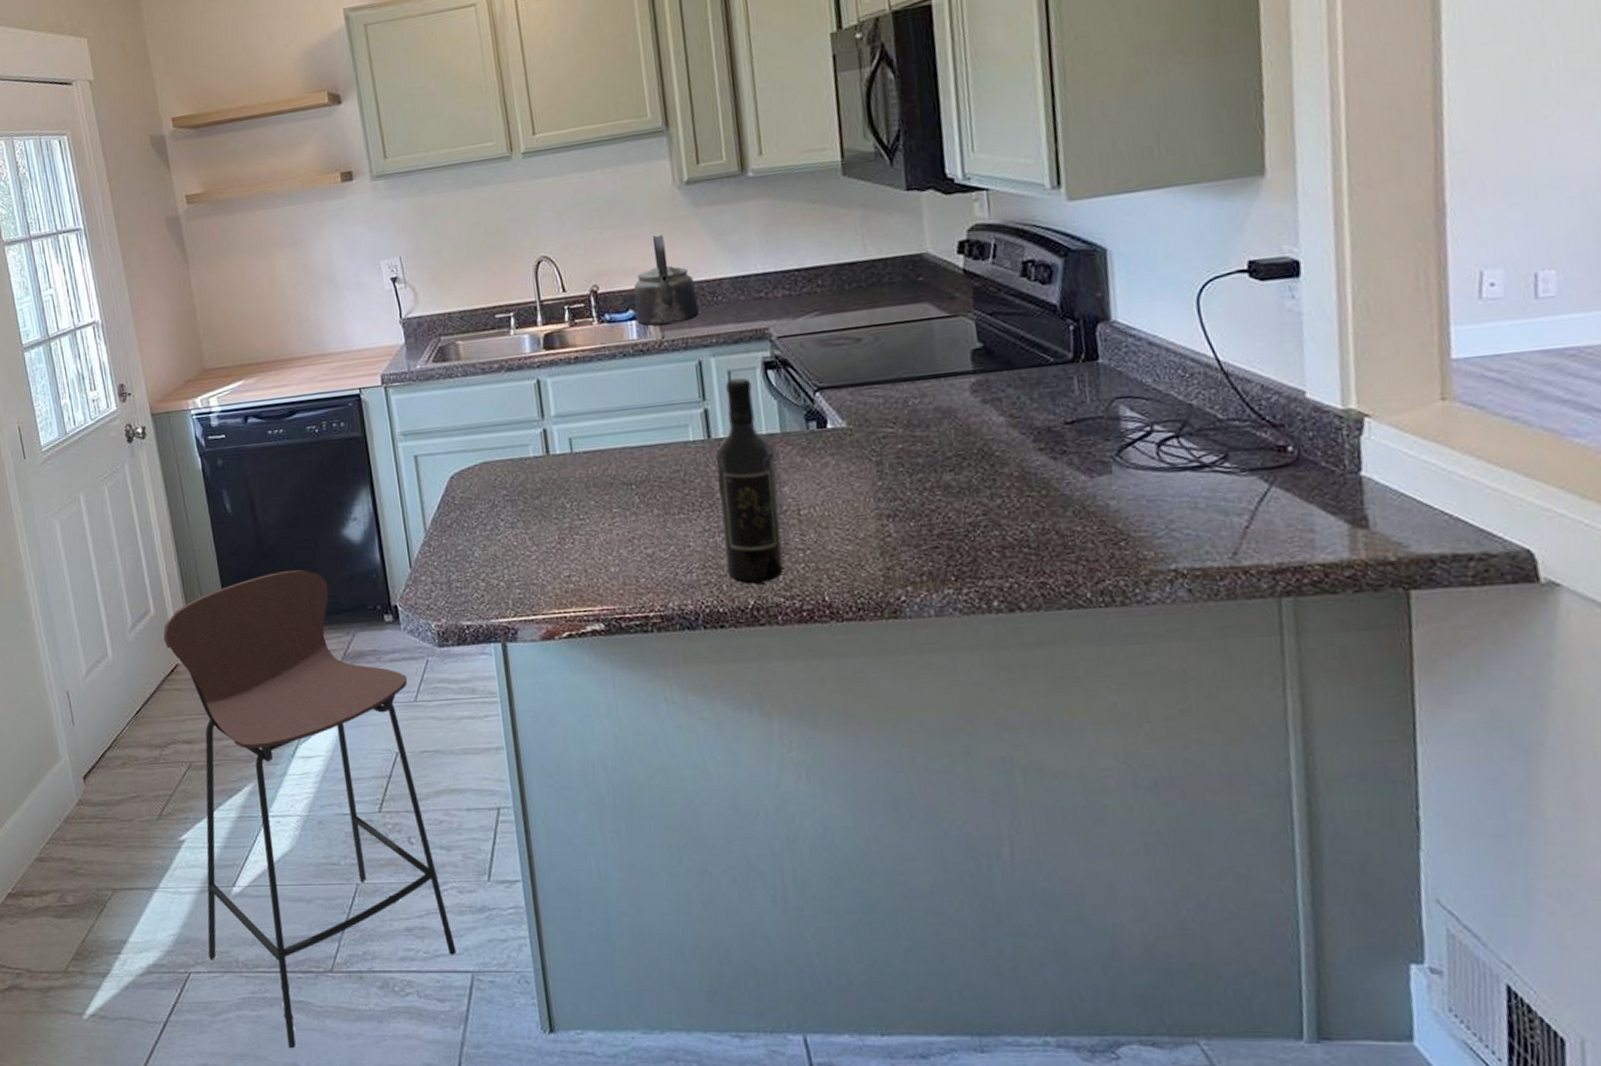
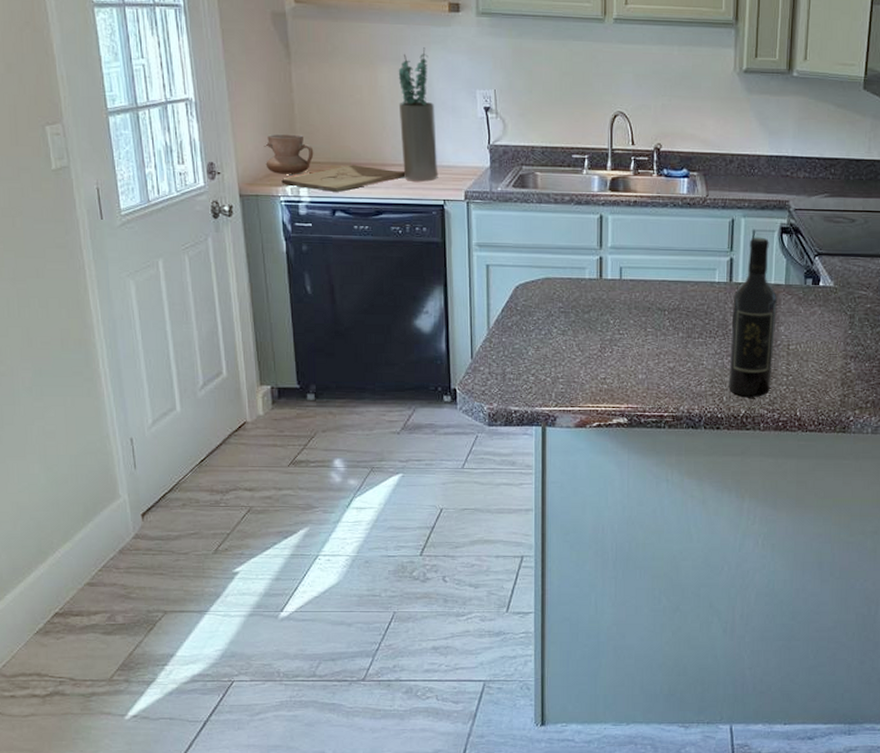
bar stool: present [163,570,456,1049] -> none [233,350,473,741]
ceramic jug: none [170,340,220,386] -> present [264,133,314,174]
cutting board: none [190,363,316,398] -> present [281,165,406,193]
vase: none [296,225,351,373] -> present [398,47,438,182]
kettle: present [633,234,699,326] -> none [688,110,739,186]

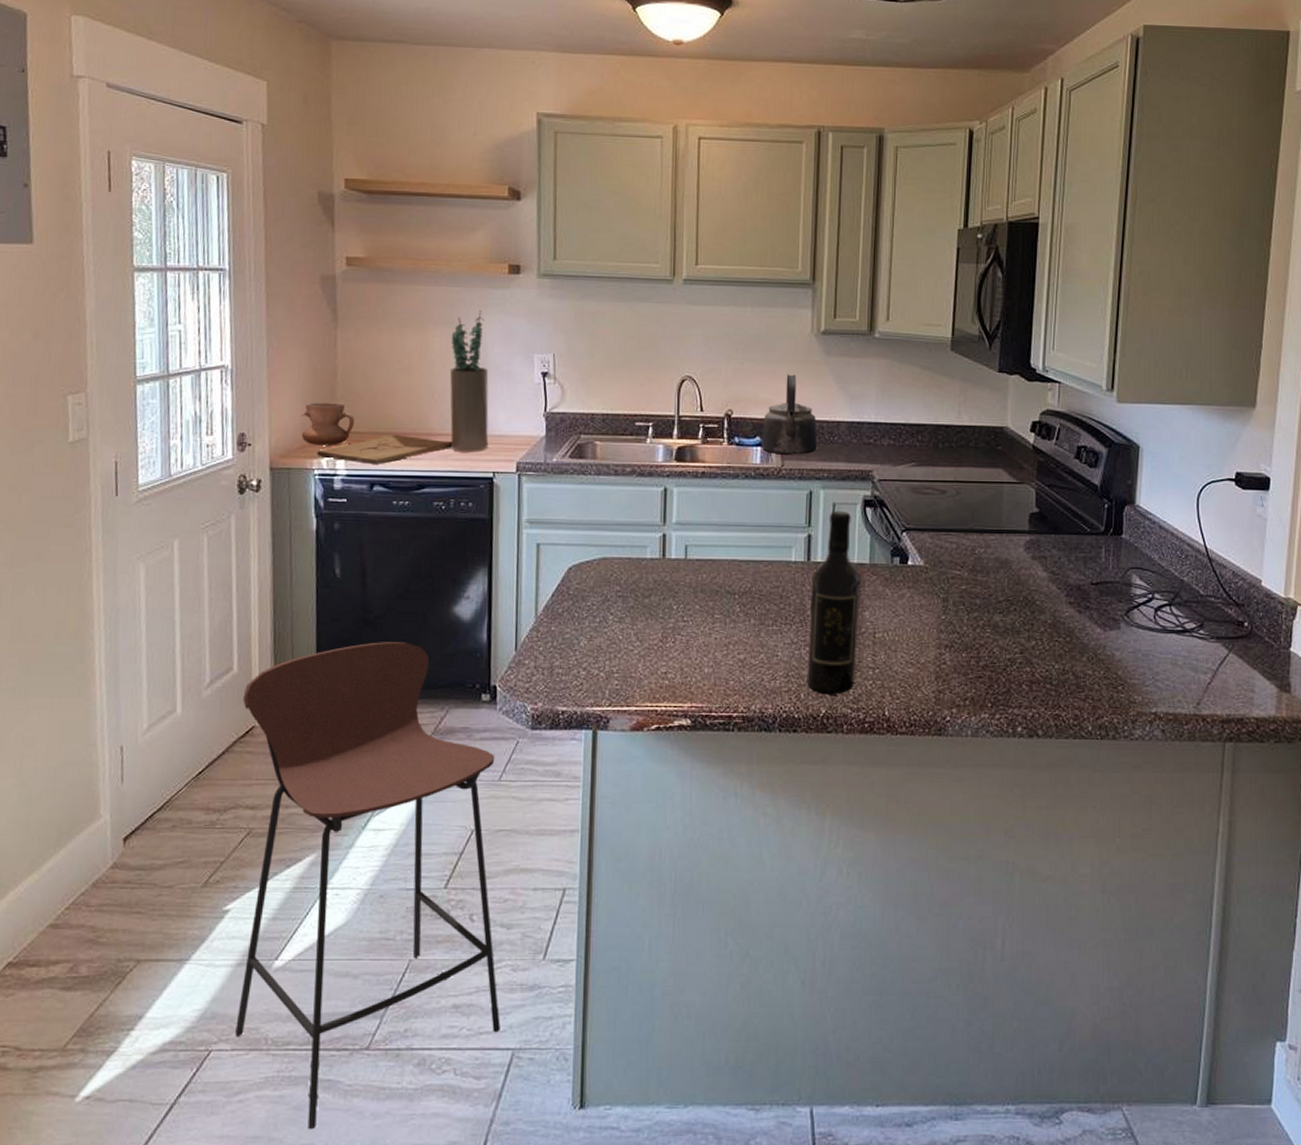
bar stool: none [233,350,473,741] -> present [235,642,500,1130]
kettle: none [688,110,739,186] -> present [762,374,817,455]

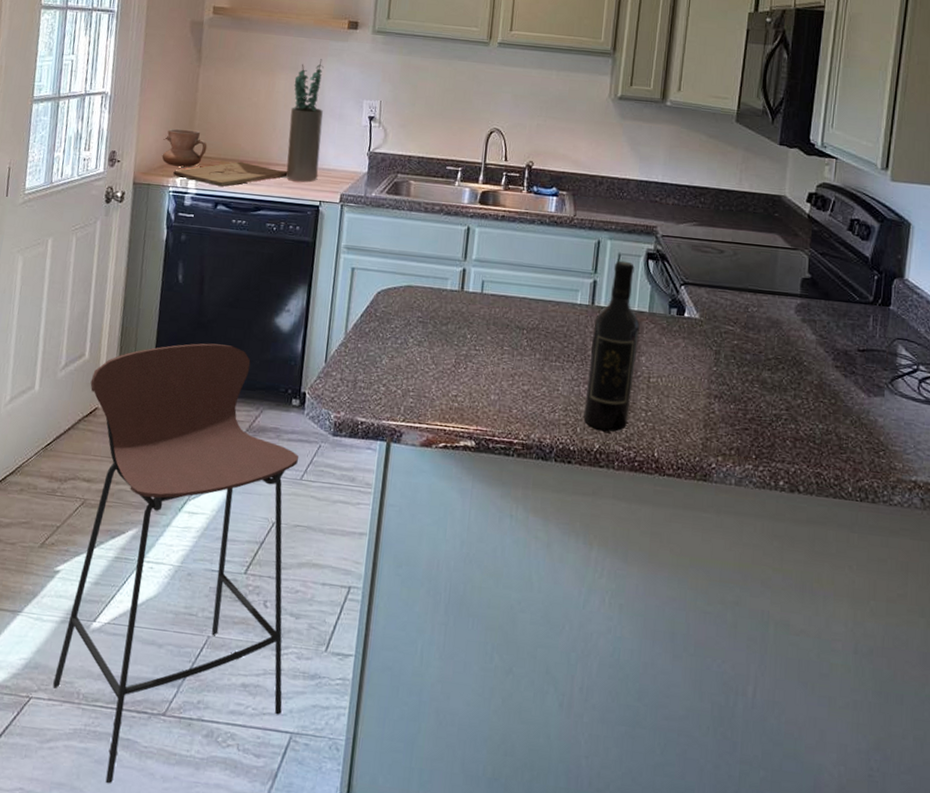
kettle: present [762,374,817,455] -> none [557,133,608,207]

